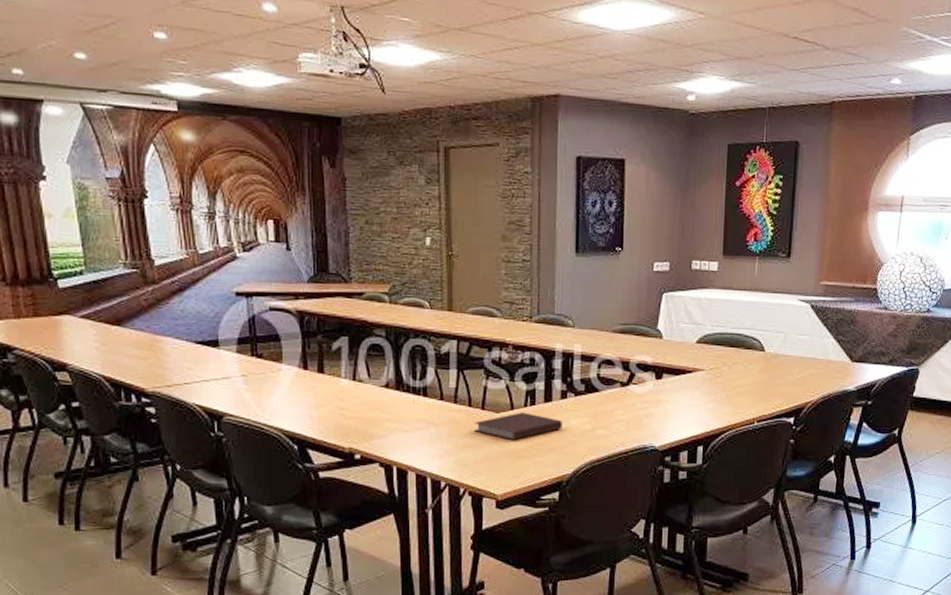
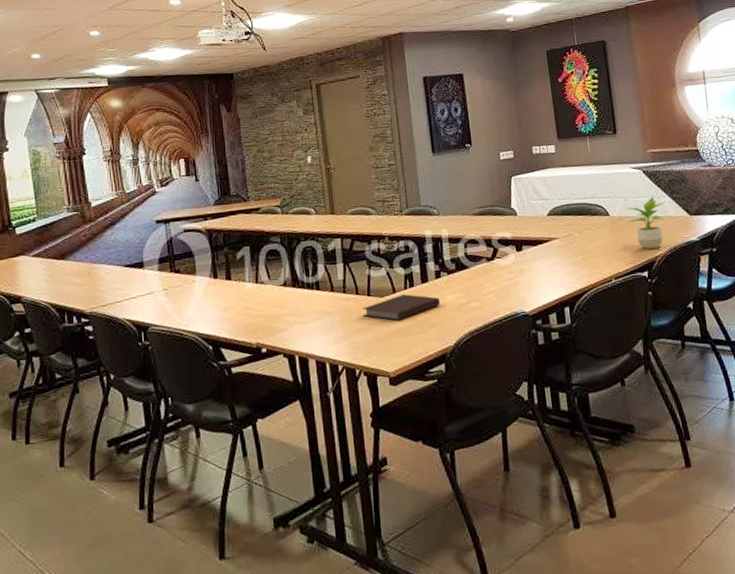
potted plant: none [782,335,829,393] -> present [626,196,666,249]

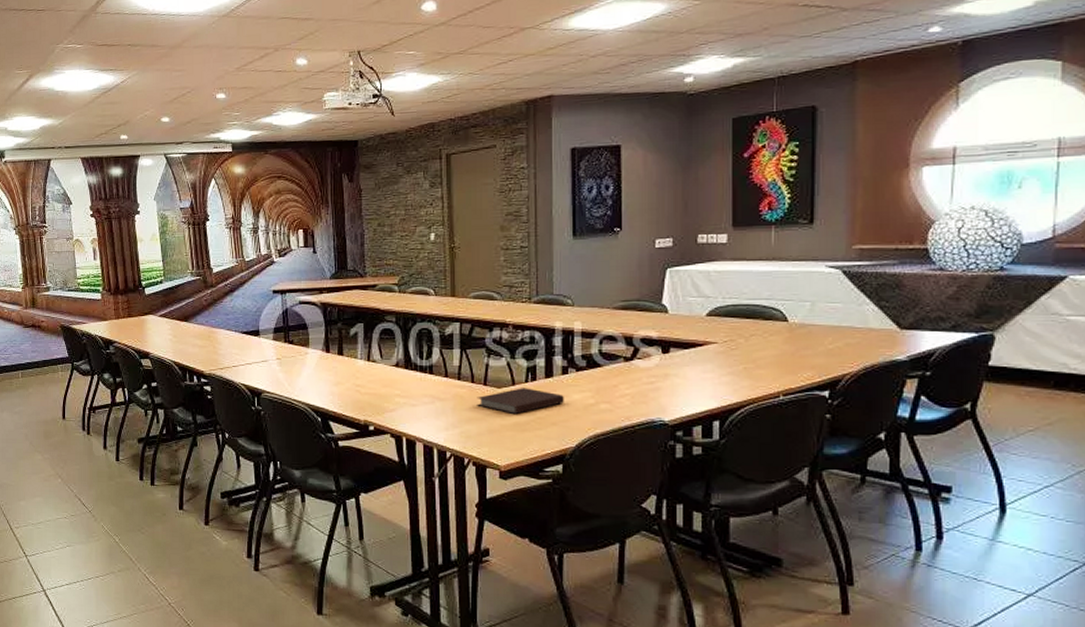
potted plant: present [626,196,666,249] -> none [810,302,869,364]

